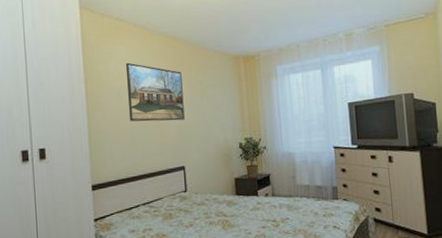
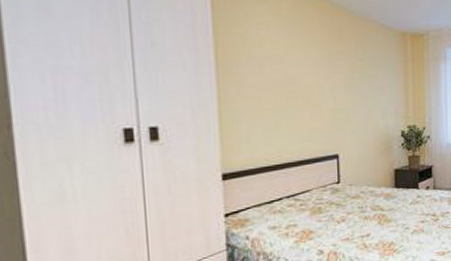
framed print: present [125,62,185,122] -> none [269,27,341,102]

